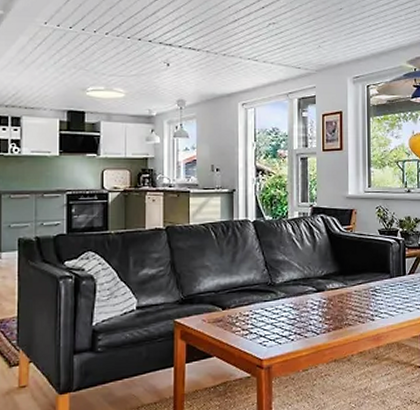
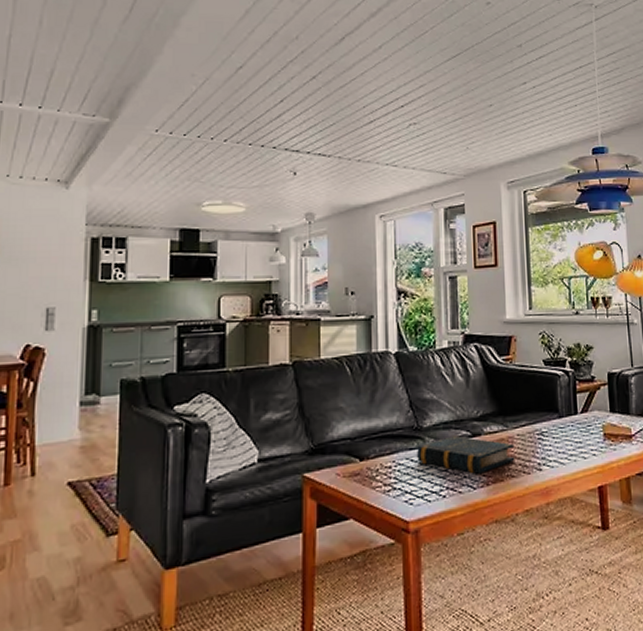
book: none [271,291,352,322] -> present [417,435,515,474]

